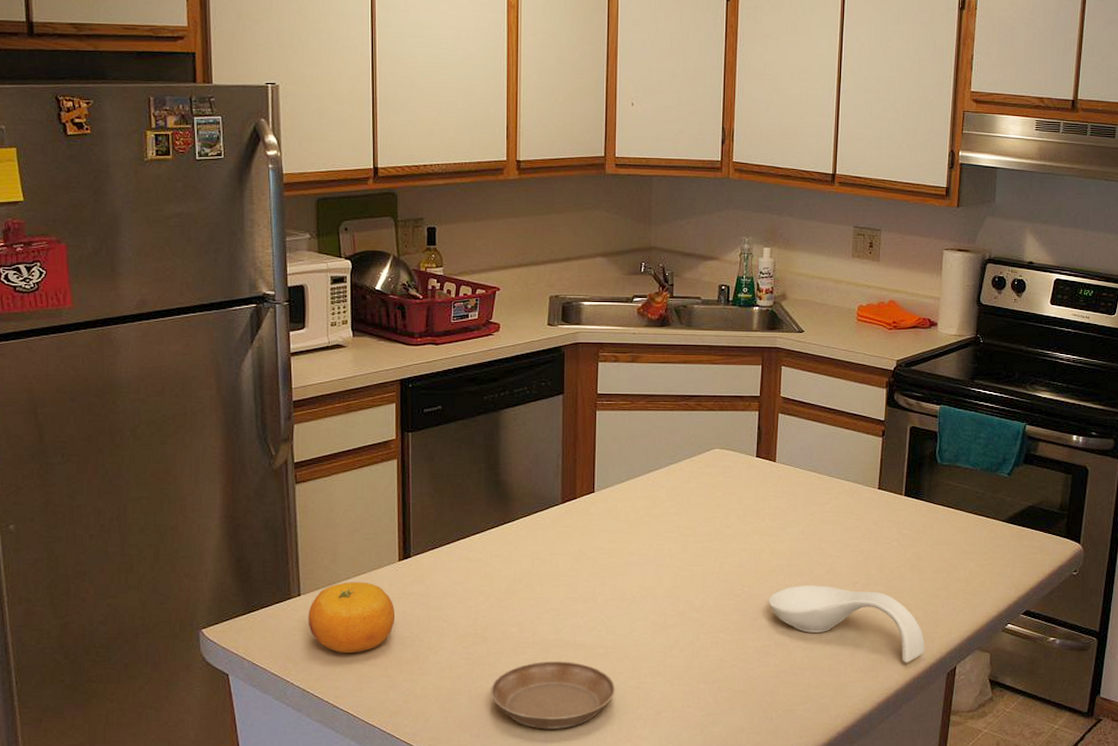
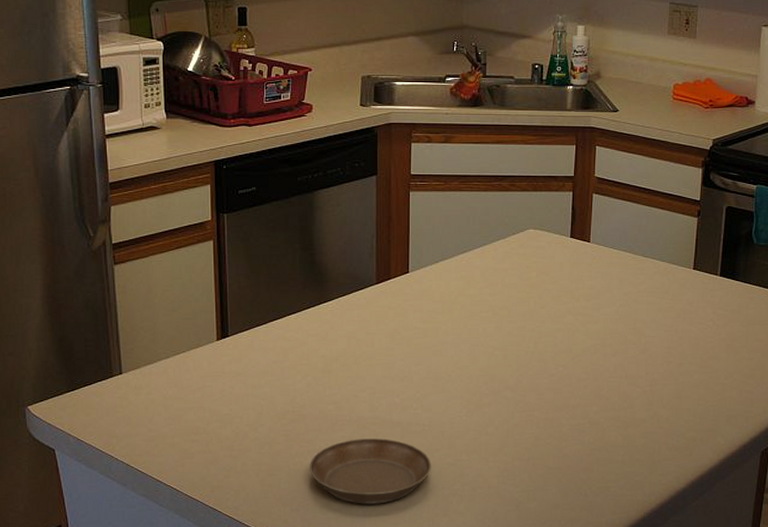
fruit: present [308,582,396,654] -> none [130,360,215,430]
spoon rest: present [768,585,925,663] -> none [582,365,740,442]

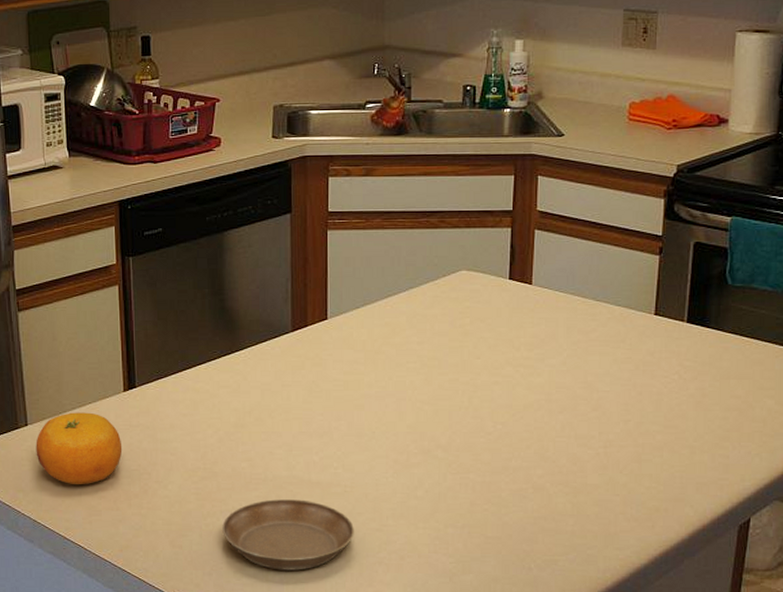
fruit: none [130,360,215,430] -> present [35,412,123,485]

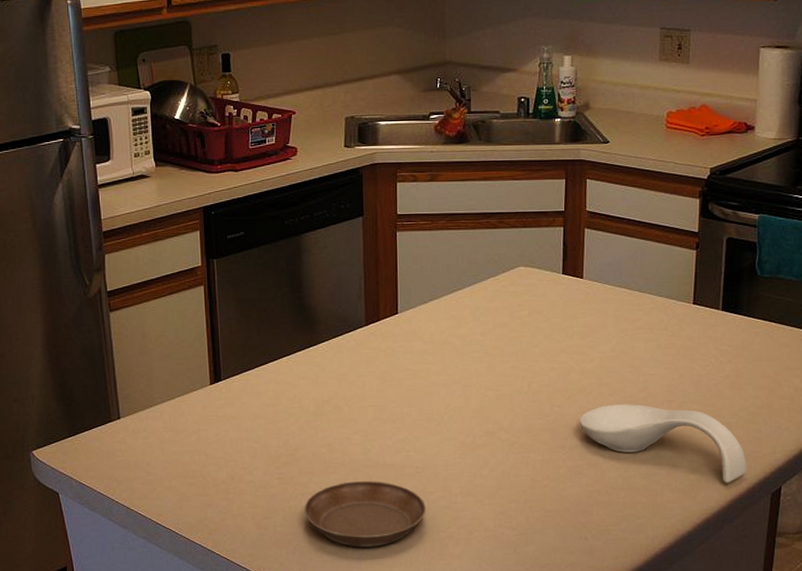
fruit: present [35,412,123,485] -> none [128,405,210,474]
spoon rest: none [524,423,712,513] -> present [579,404,747,483]

